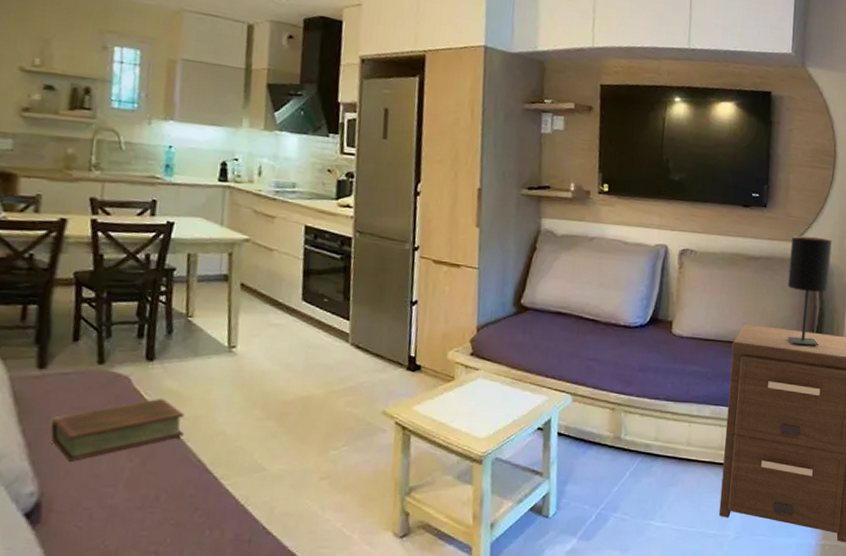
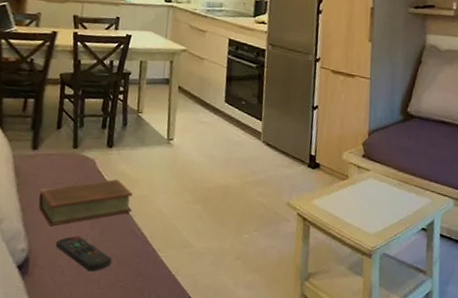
remote control: none [78,470,160,511] -> present [55,235,113,272]

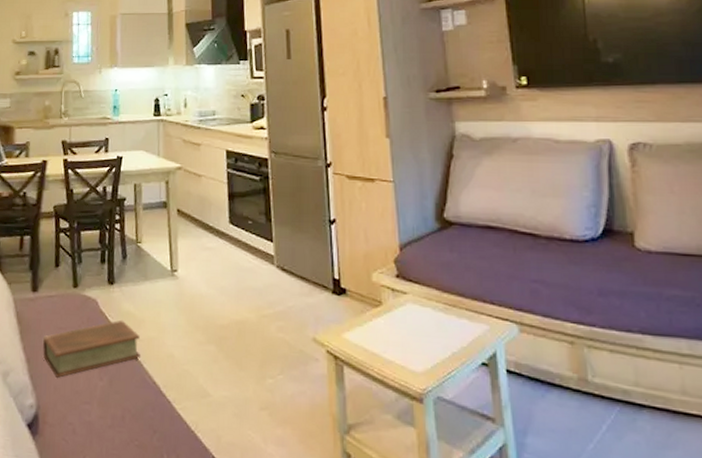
remote control: present [55,235,113,272] -> none [64,387,125,429]

